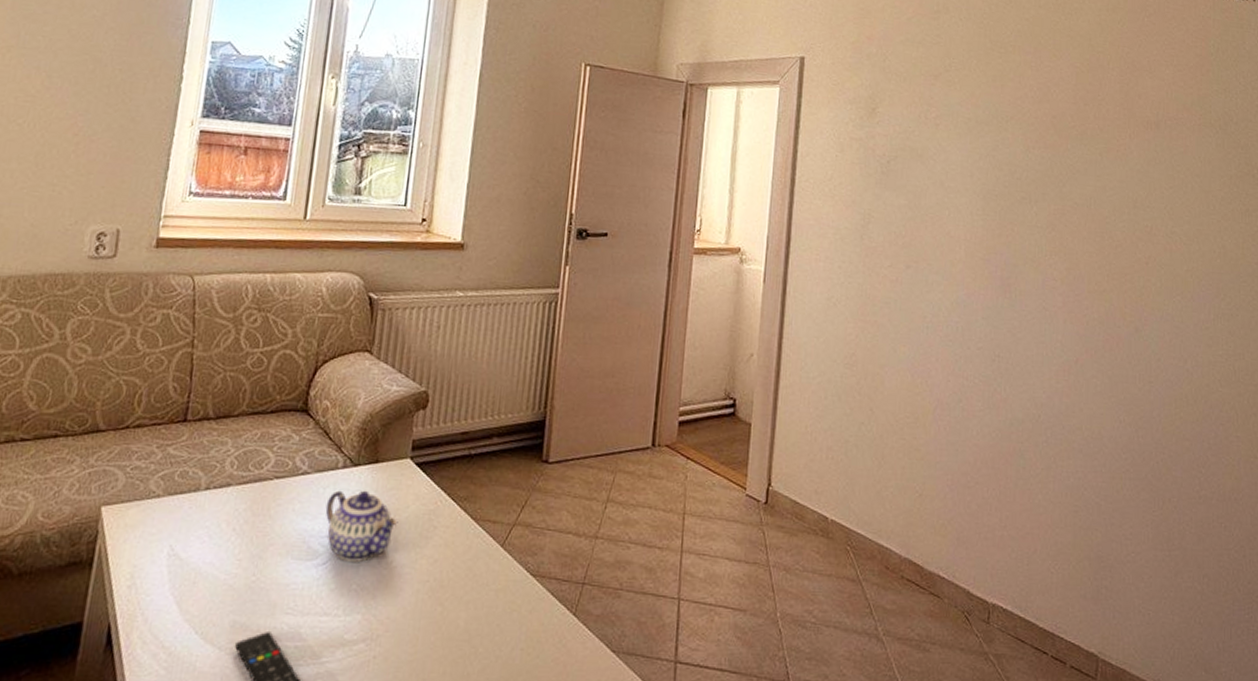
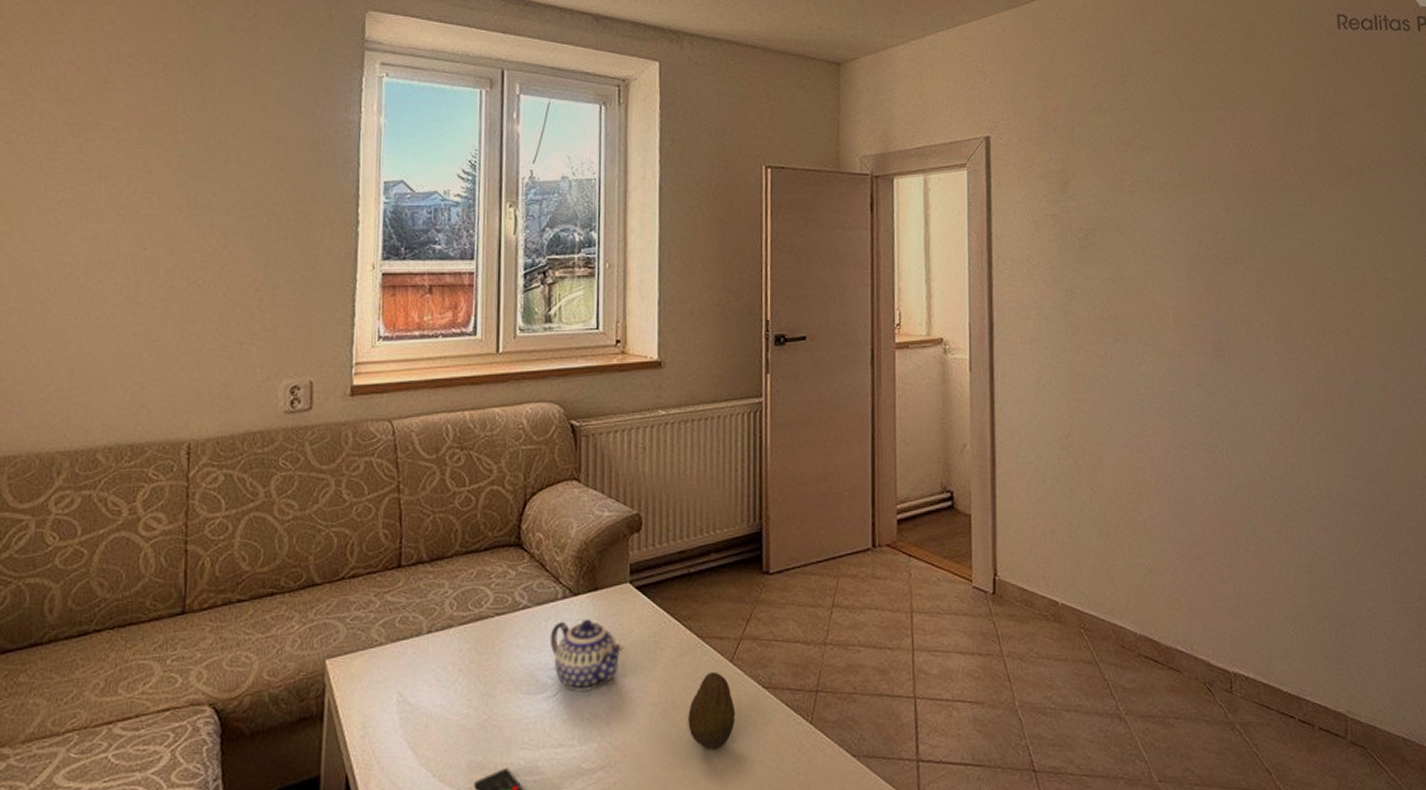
fruit: none [453,554,502,633] -> present [688,671,736,750]

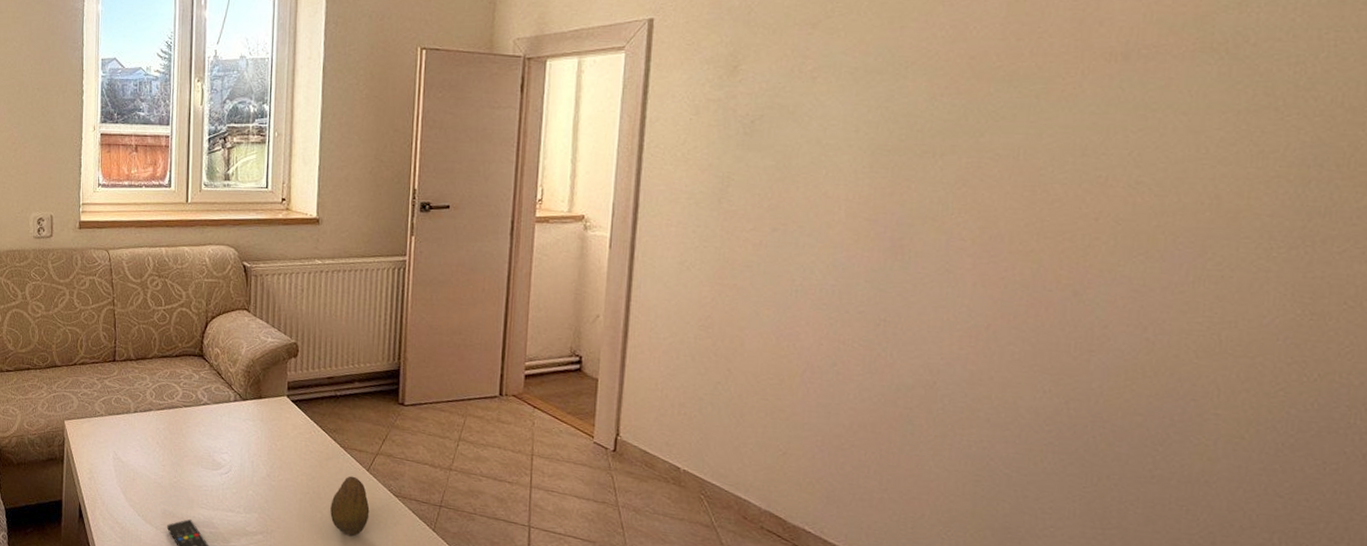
teapot: present [550,618,624,691] -> none [223,418,281,474]

